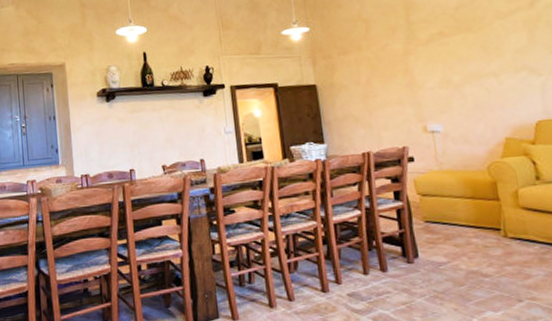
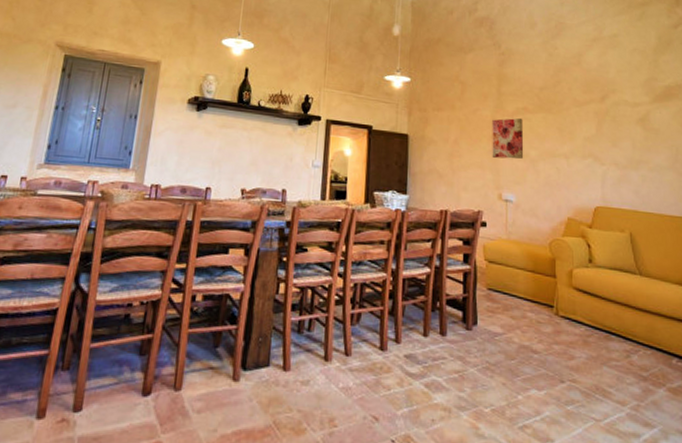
wall art: none [405,44,446,91] -> present [492,117,524,159]

